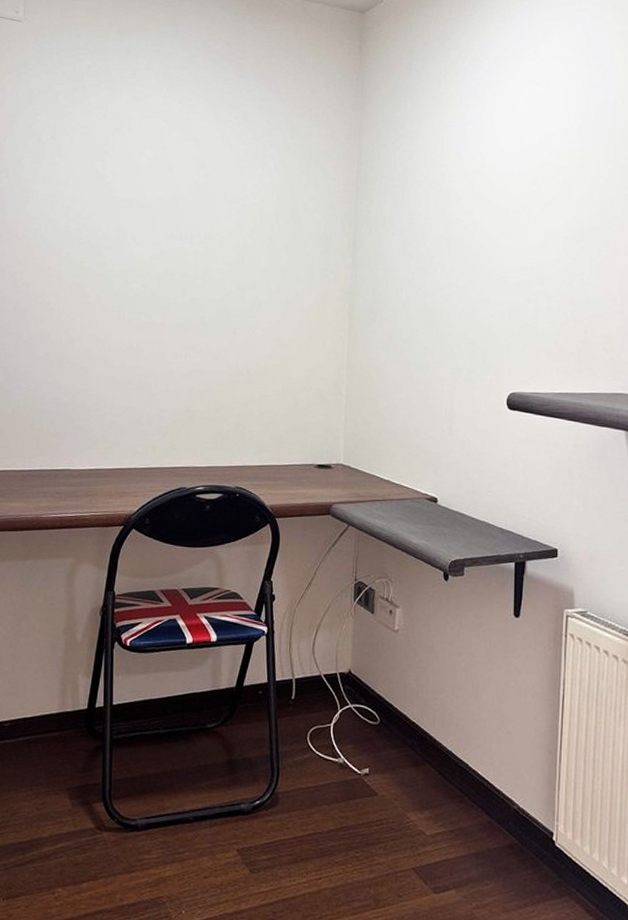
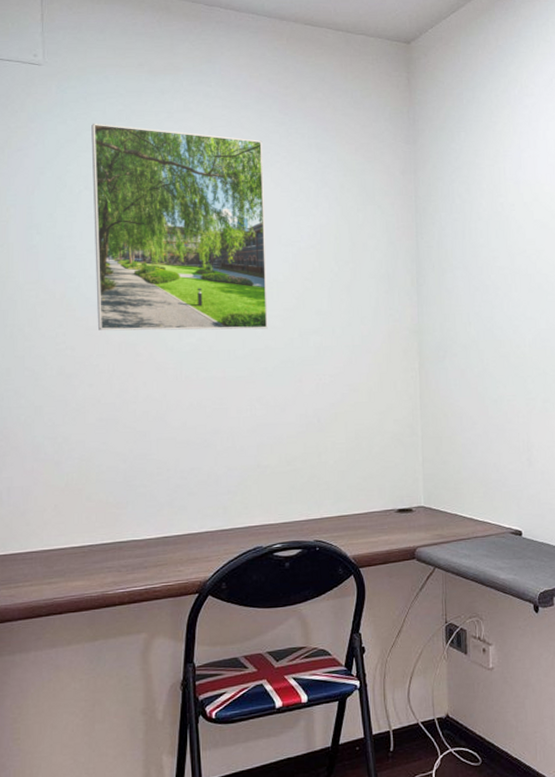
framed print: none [52,77,217,280] -> present [91,123,268,331]

